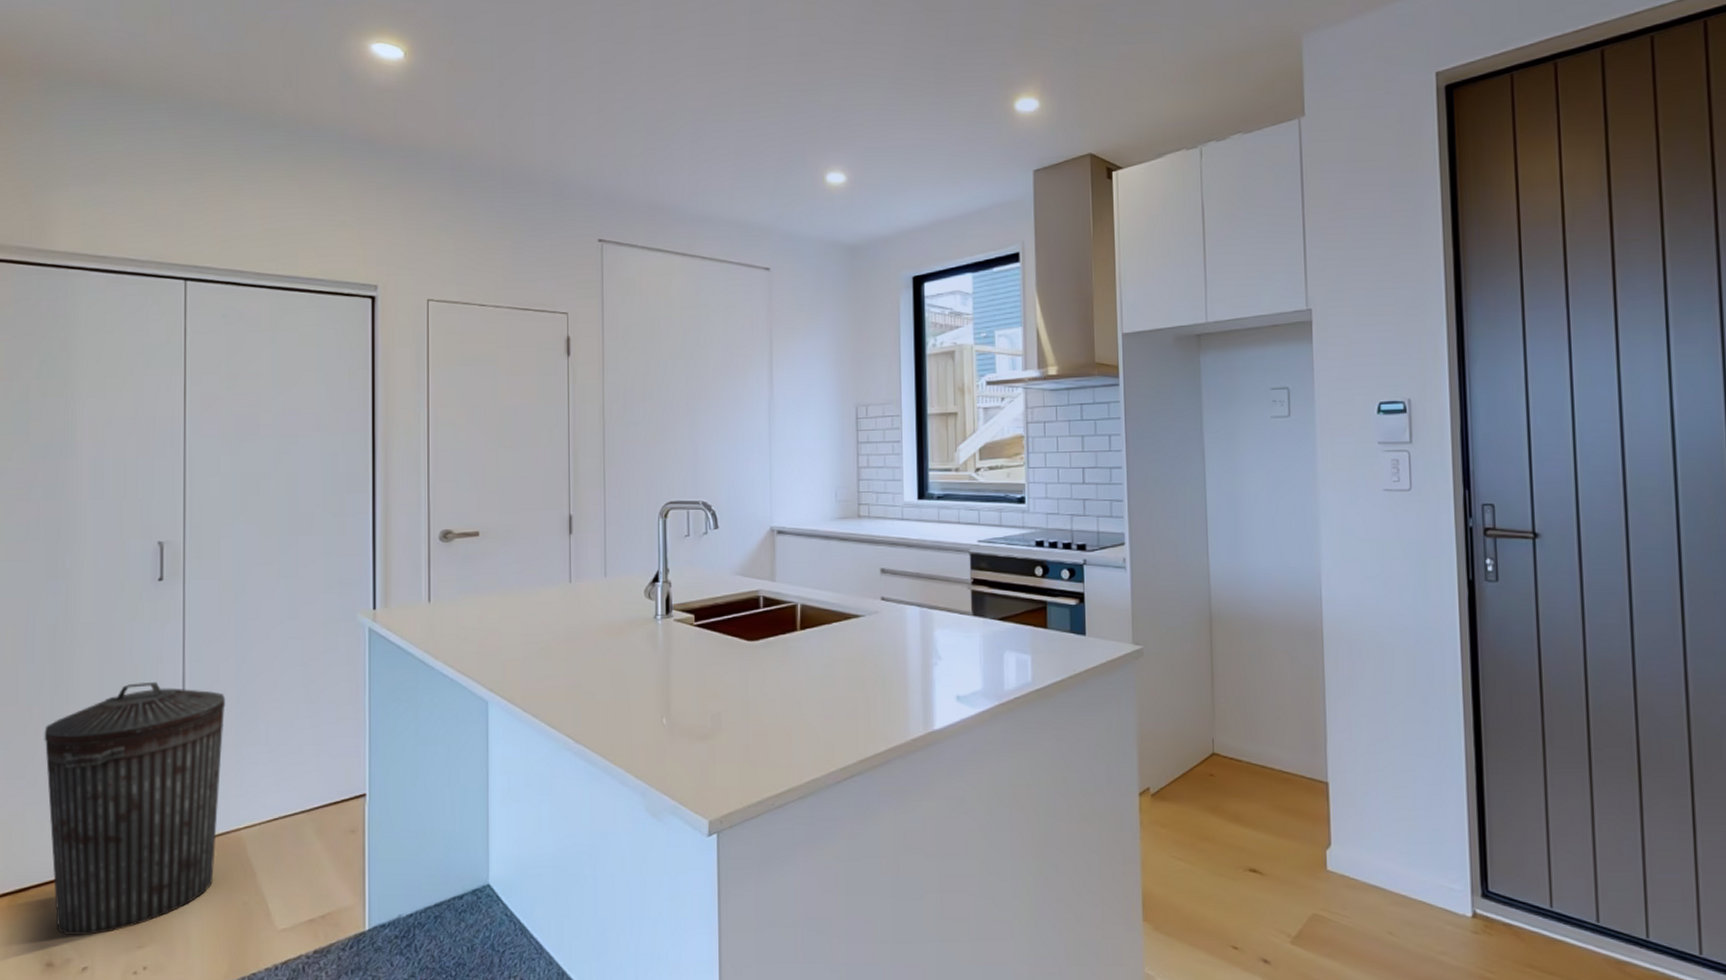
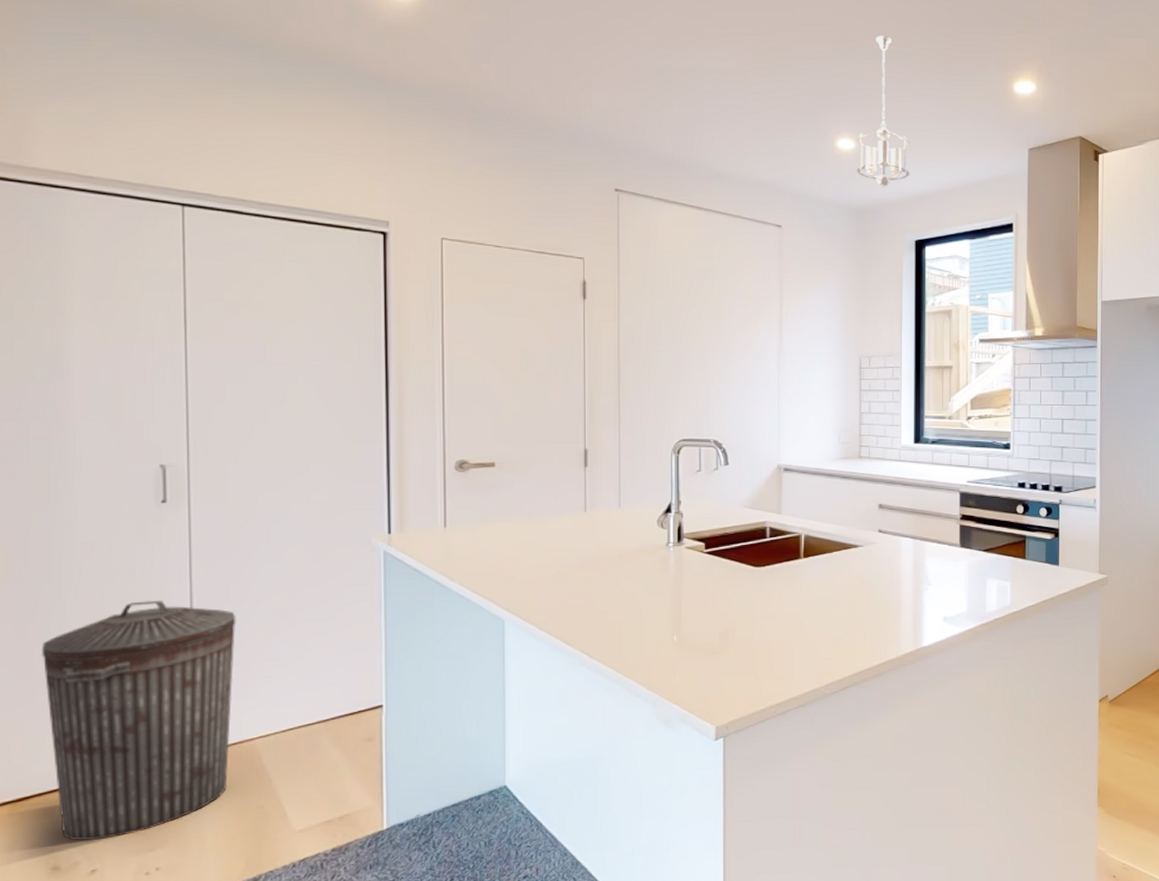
pendant light: none [847,60,905,222] -> present [857,35,910,187]

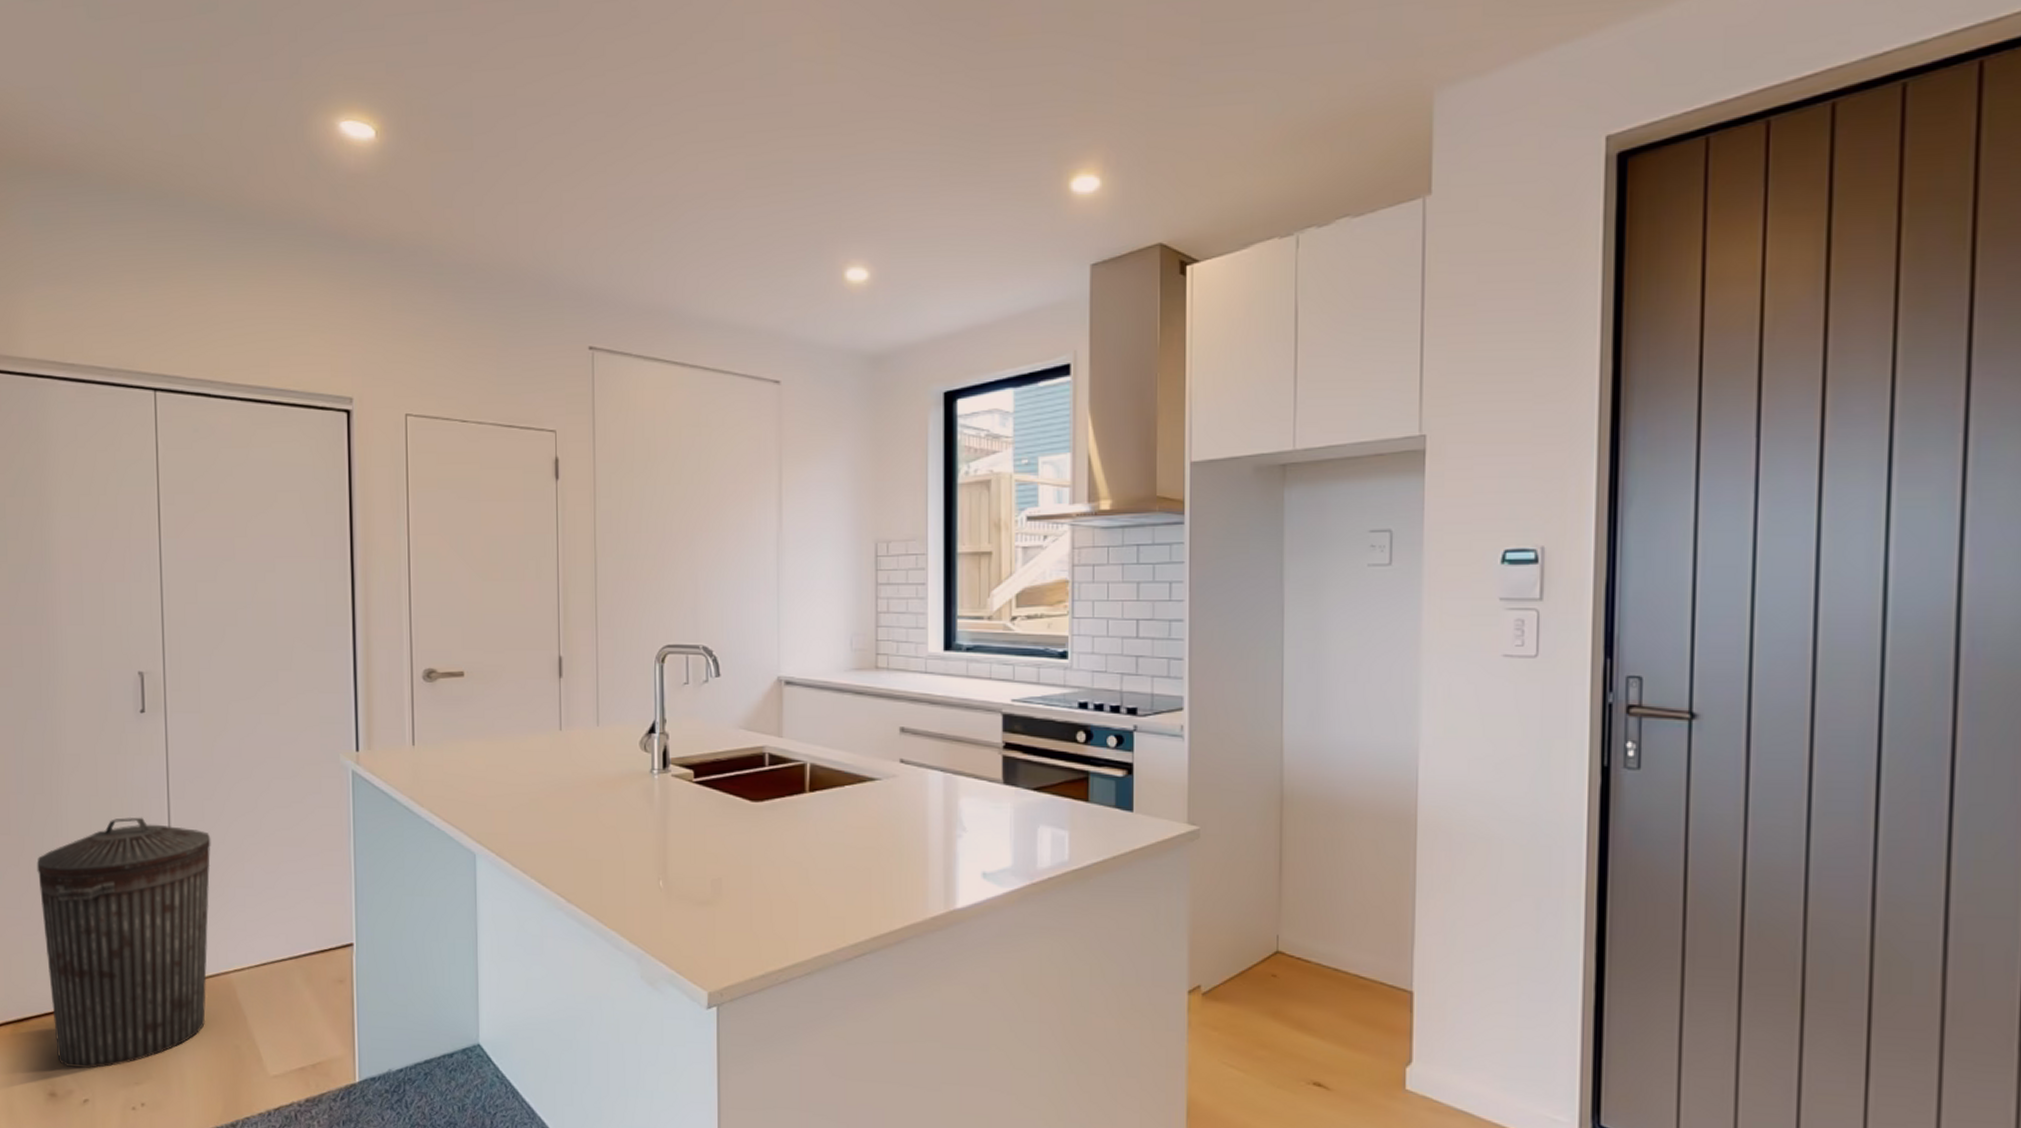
pendant light: present [857,35,910,187] -> none [870,132,937,327]

